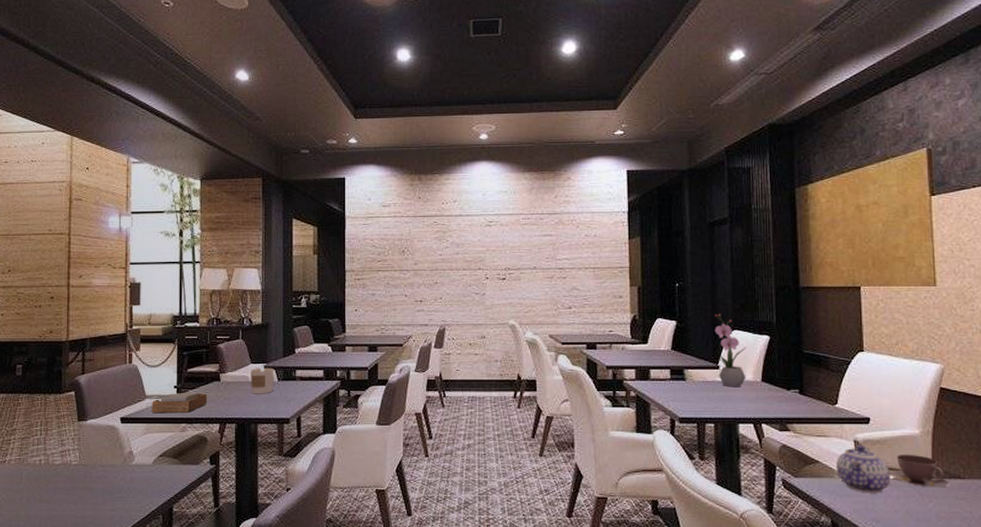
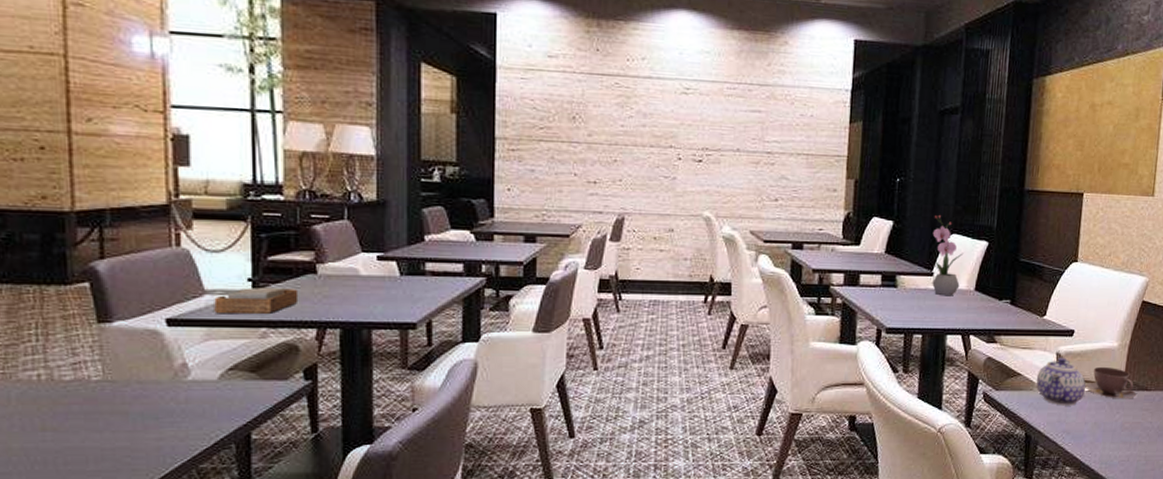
candle: present [251,365,274,394] -> none [361,254,394,292]

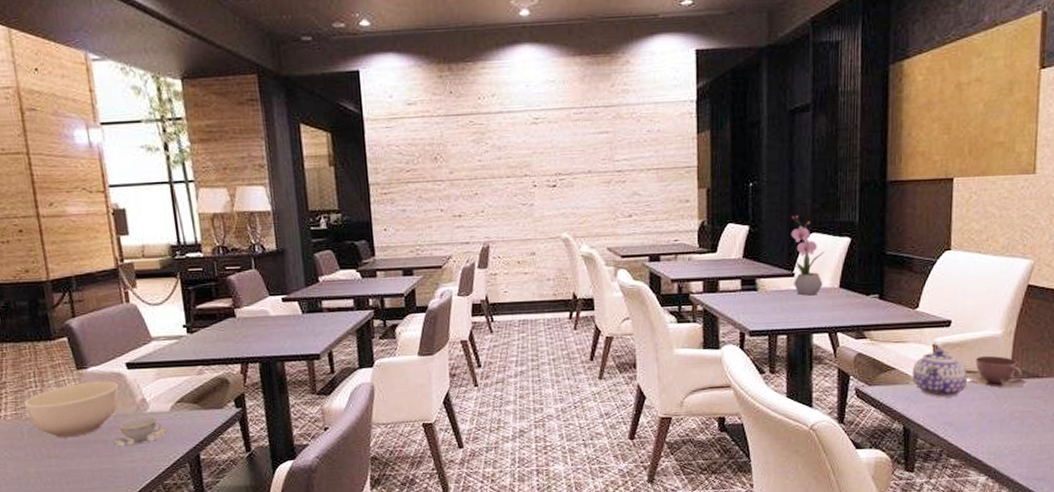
bowl: none [16,339,153,407] -> present [24,381,119,438]
teacup: none [136,384,211,421] -> present [113,416,167,447]
napkin holder: present [214,288,299,315] -> none [159,331,224,357]

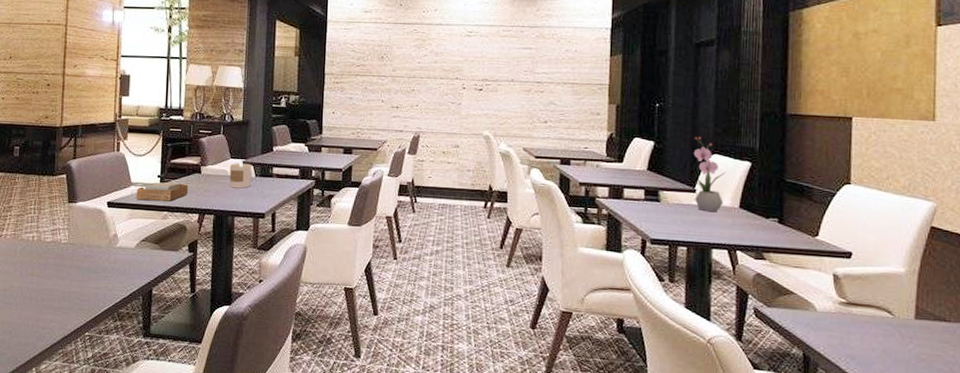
bowl: present [24,381,119,438] -> none [22,214,98,261]
teacup: present [113,416,167,447] -> none [85,249,130,275]
napkin holder: none [159,331,224,357] -> present [136,182,189,202]
candle: none [270,297,299,330] -> present [229,160,252,189]
teapot: present [912,348,968,398] -> none [811,278,871,330]
teacup: present [967,355,1026,388] -> none [869,291,932,329]

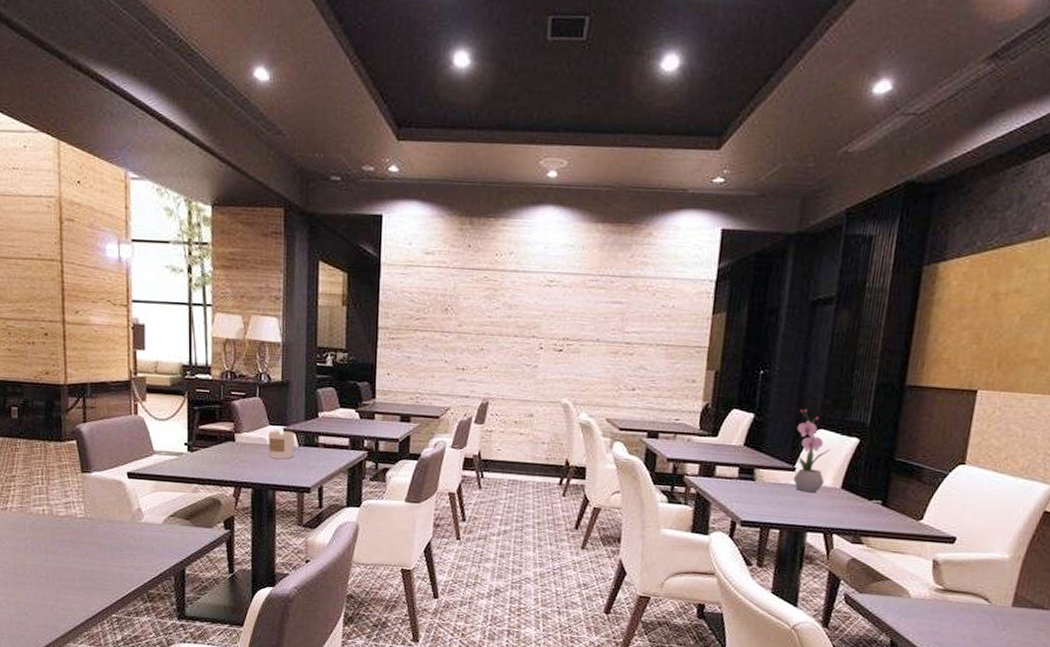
napkin holder: present [136,182,189,202] -> none [160,450,221,473]

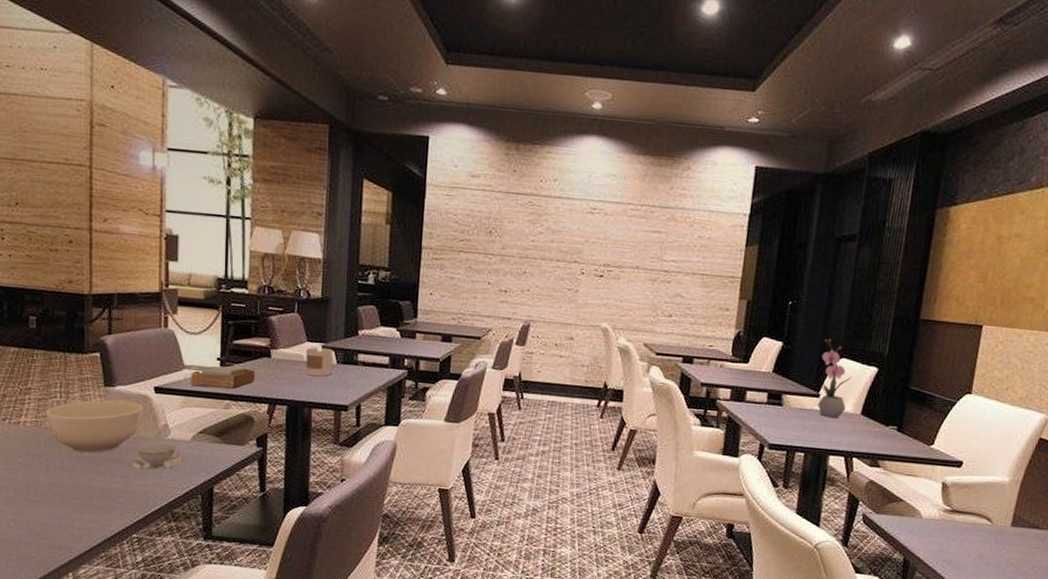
bowl: none [29,485,118,537] -> present [46,399,143,453]
teacup: none [107,525,158,553] -> present [129,442,185,470]
napkin holder: none [160,450,221,473] -> present [190,365,256,389]

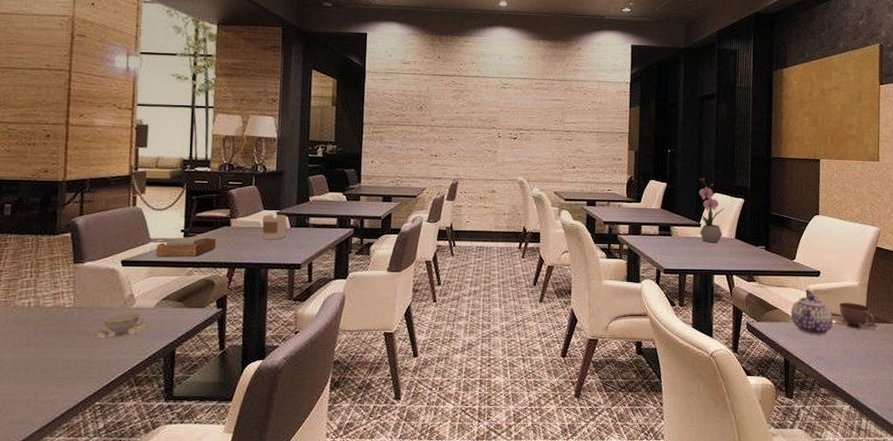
bowl: present [46,399,143,453] -> none [15,275,110,327]
teapot: none [918,487,972,536] -> present [790,294,834,336]
teacup: none [970,500,1026,536] -> present [833,302,878,330]

